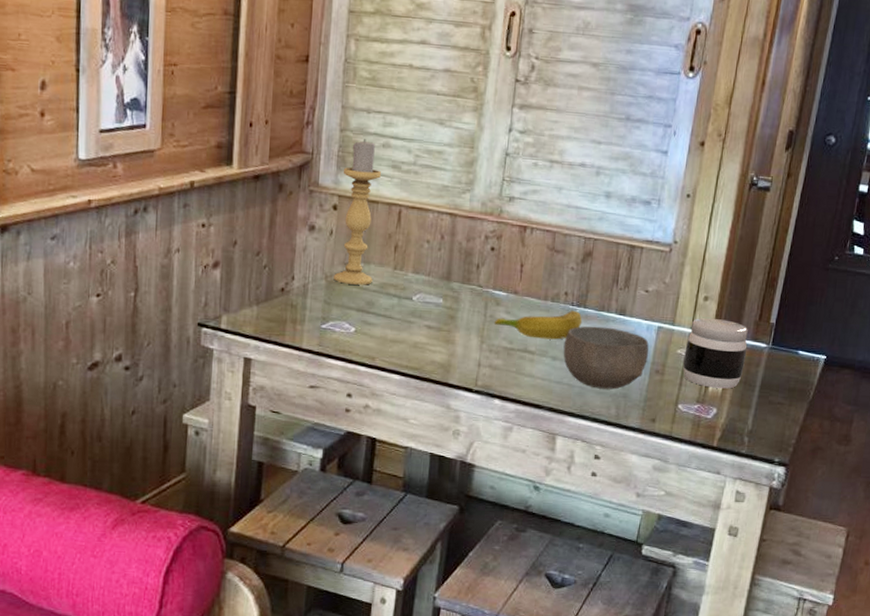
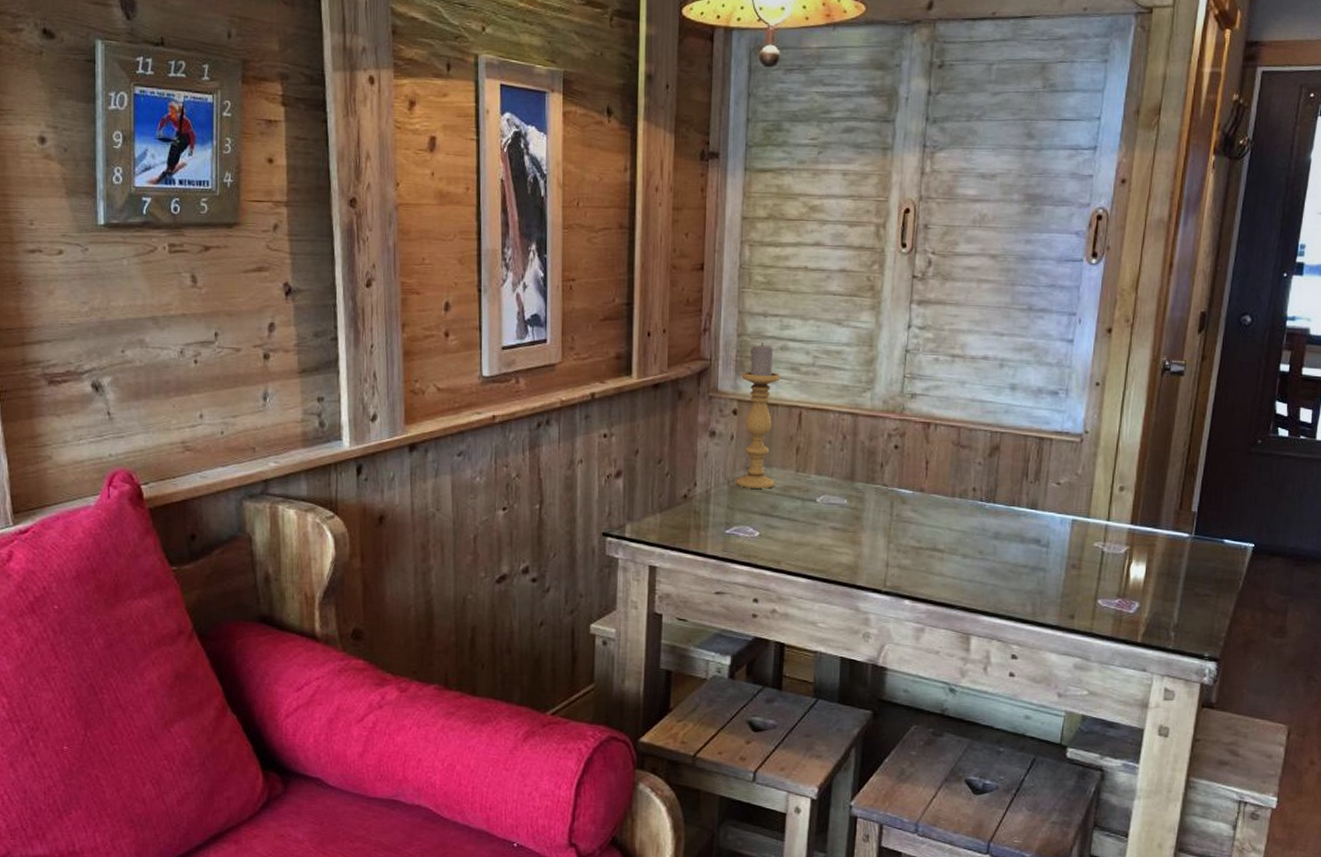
banana: present [495,310,583,340] -> none [901,506,993,537]
bowl: present [563,326,649,390] -> none [973,521,1064,586]
jar: present [683,317,748,389] -> none [1101,508,1169,582]

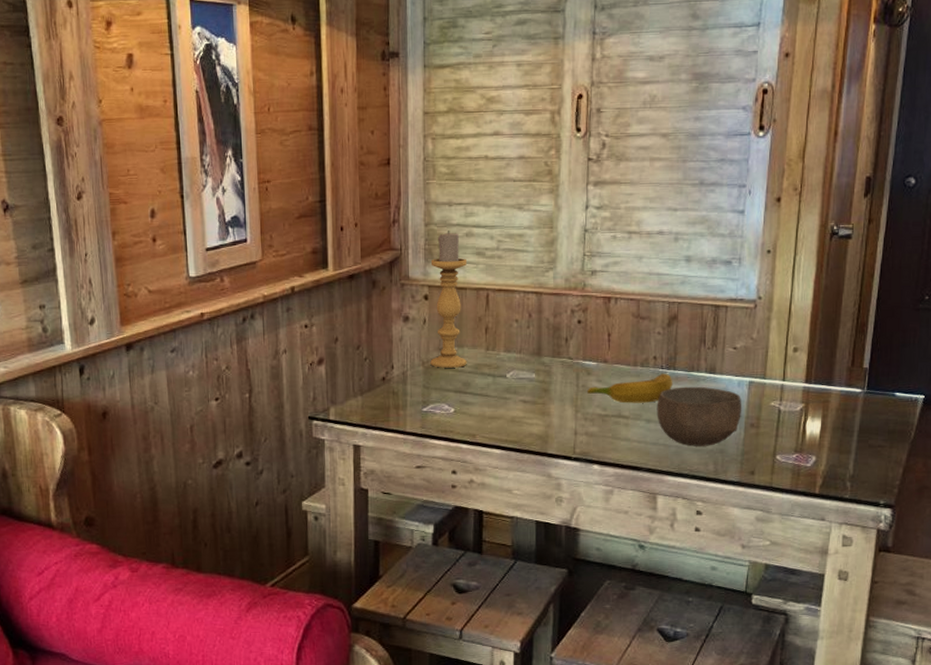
banana: none [901,506,993,537] -> present [587,373,673,403]
bowl: none [973,521,1064,586] -> present [657,386,742,447]

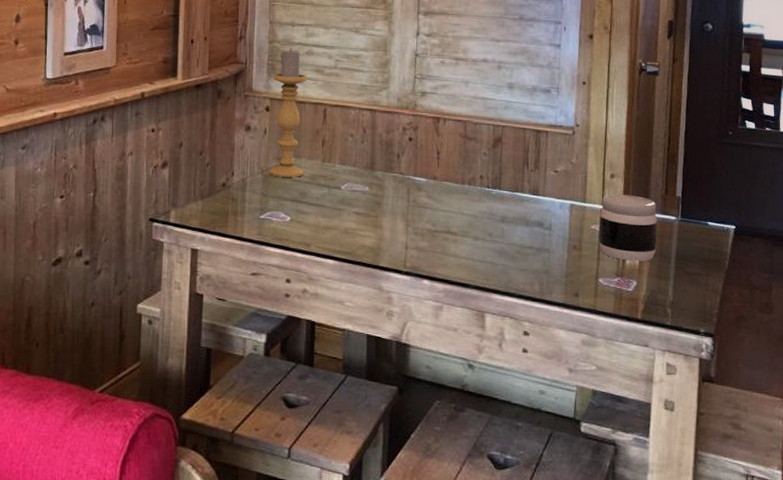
banana: present [587,373,673,403] -> none [418,192,499,221]
bowl: present [657,386,742,447] -> none [483,206,565,266]
jar: none [778,368,842,437] -> present [598,194,658,261]

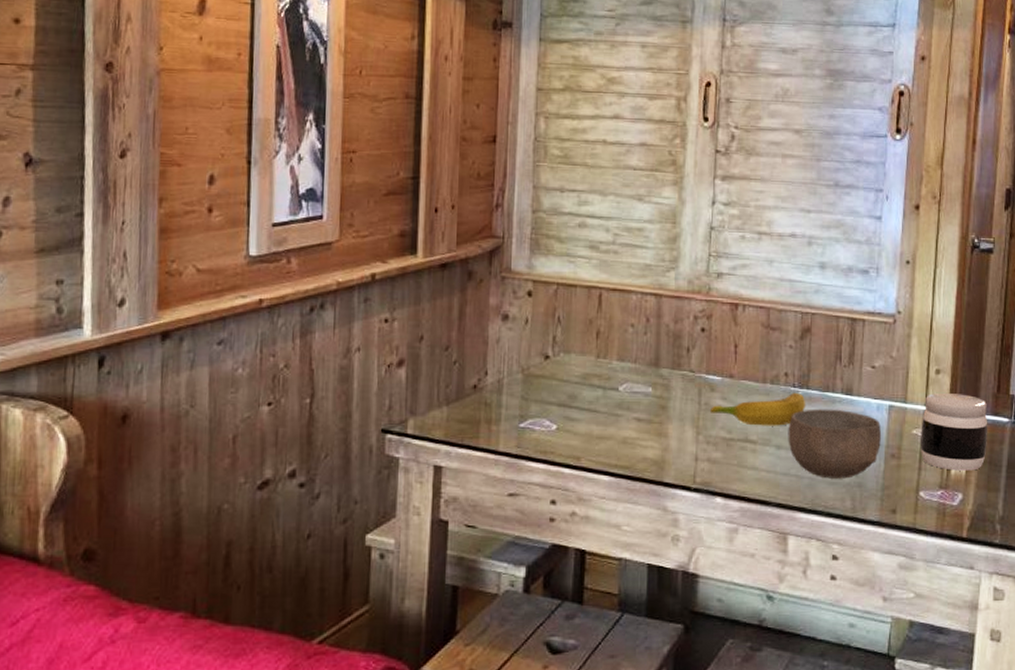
candle holder: present [269,48,306,177] -> none [531,219,578,377]
banana: none [418,192,499,221] -> present [711,392,806,426]
bowl: none [483,206,565,266] -> present [788,409,882,479]

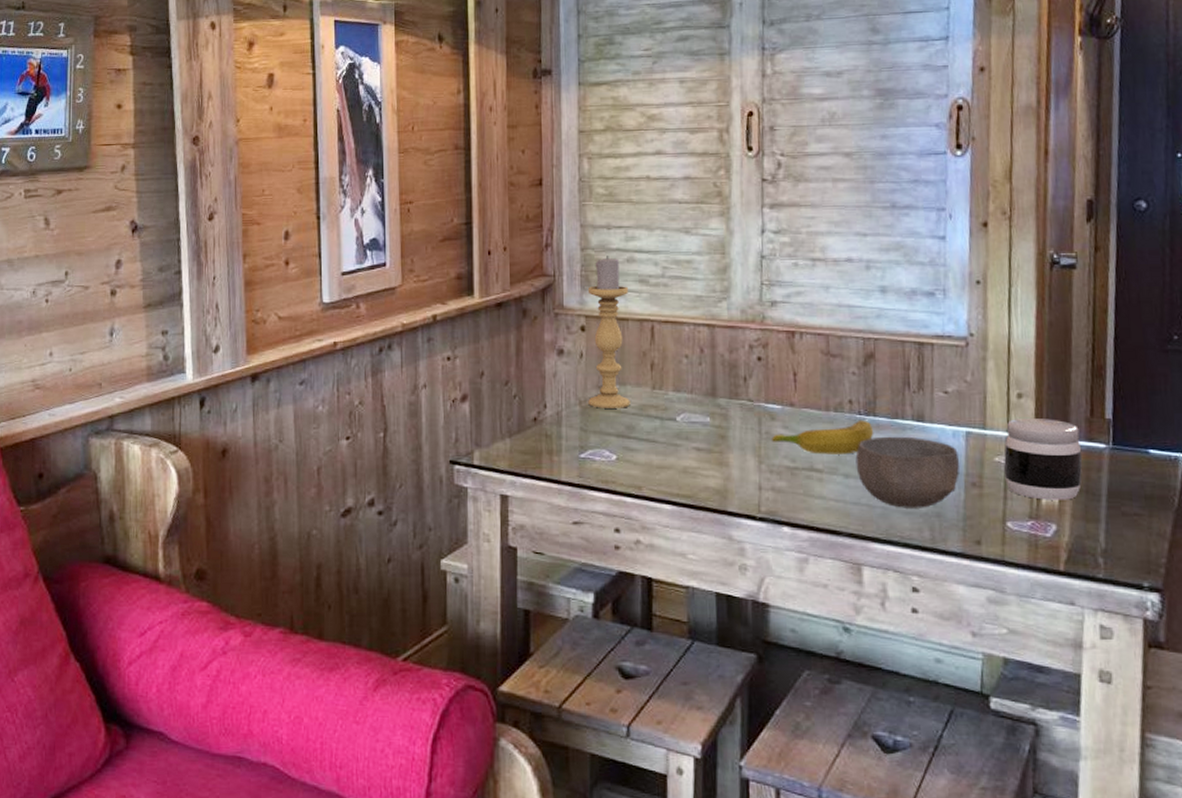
candle holder: none [531,219,578,377] -> present [588,256,630,408]

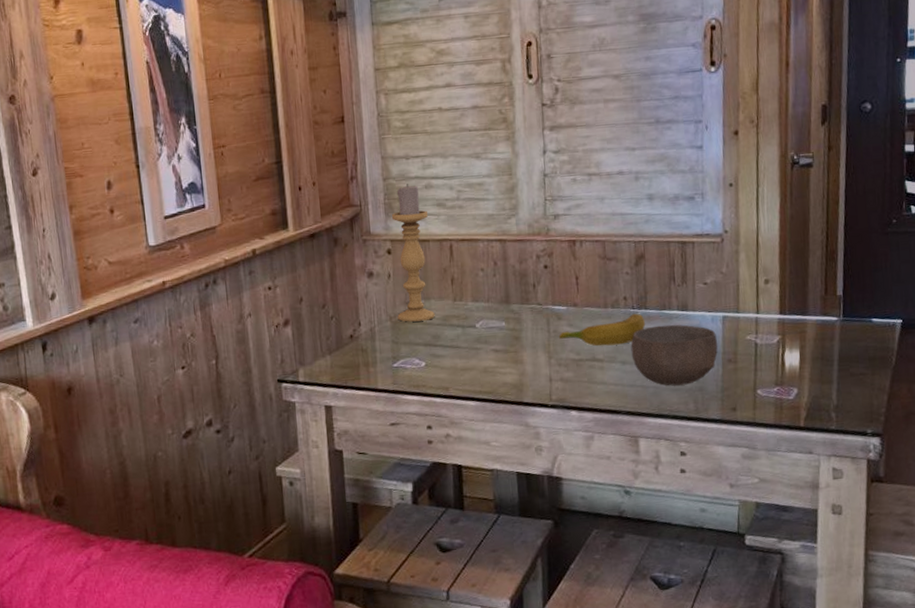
jar: present [1004,417,1083,500] -> none [754,299,819,369]

